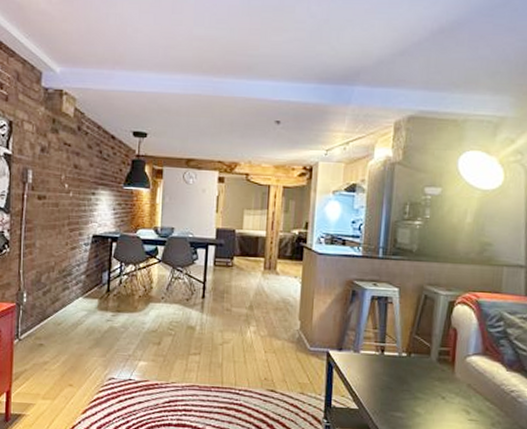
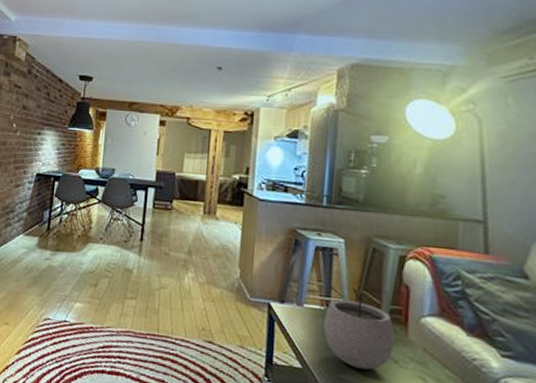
plant pot: none [379,333,443,407] -> present [324,287,395,370]

